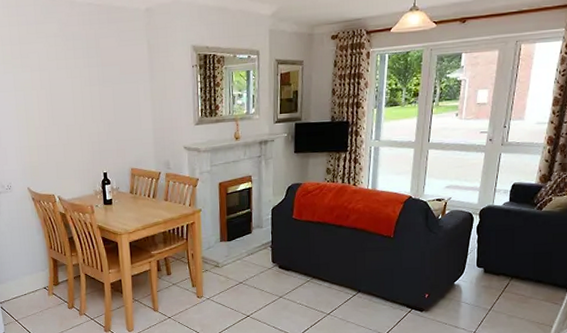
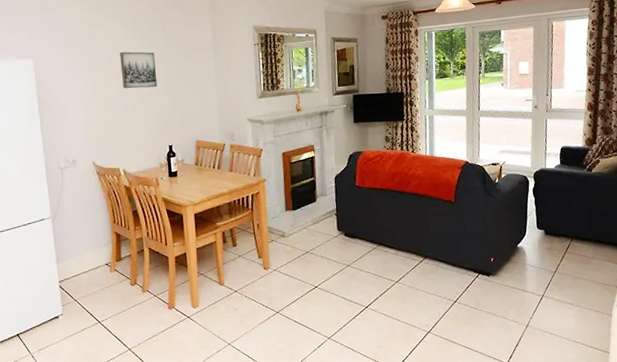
wall art: none [52,72,91,113] -> present [120,51,158,89]

